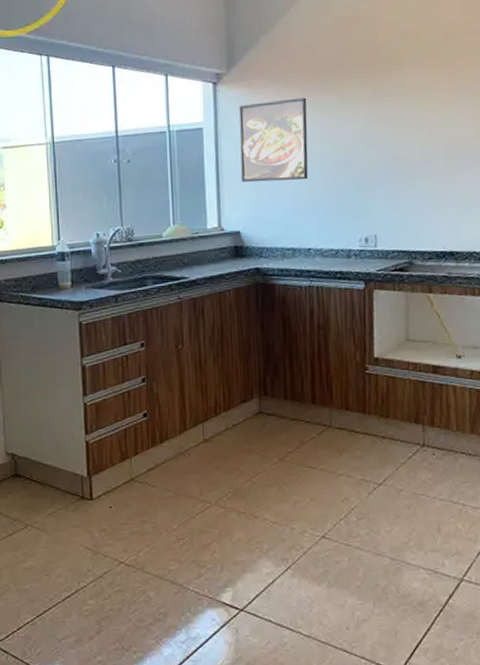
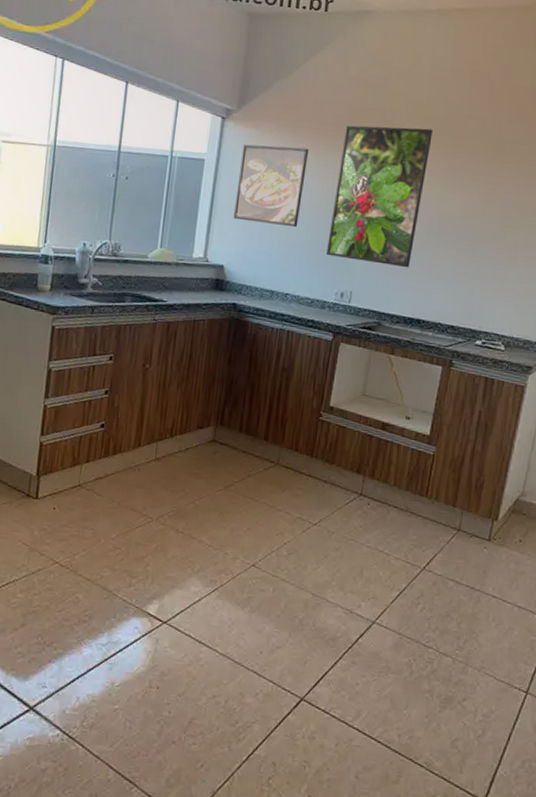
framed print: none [340,53,433,203] -> present [326,125,433,268]

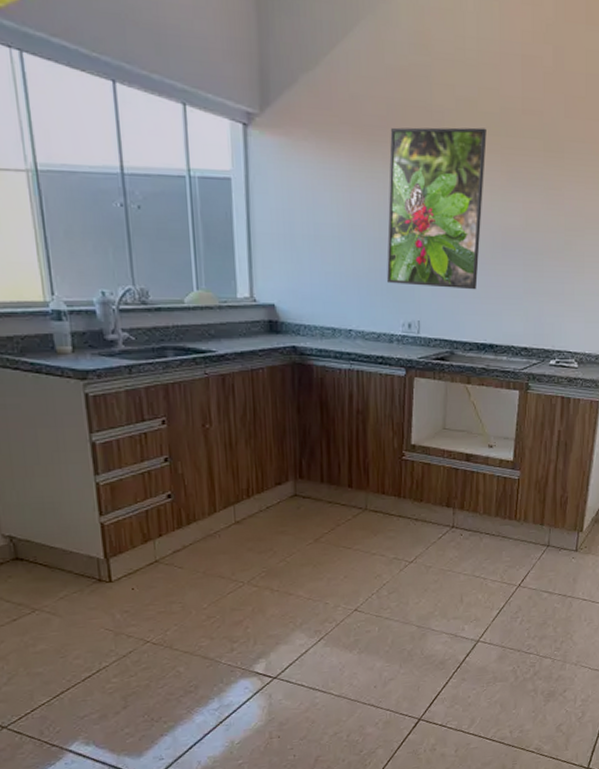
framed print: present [233,144,309,228] -> none [274,156,353,254]

